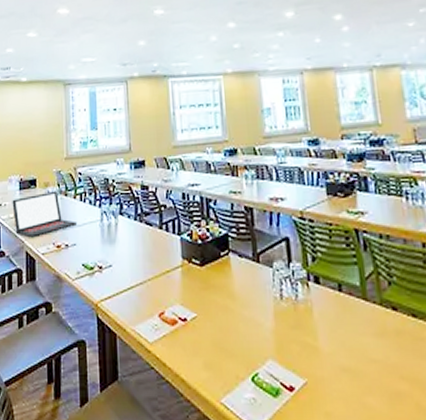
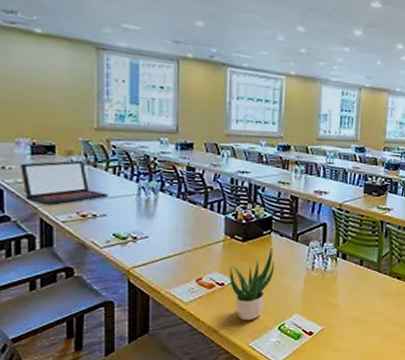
potted plant: none [191,272,238,368] -> present [229,248,274,321]

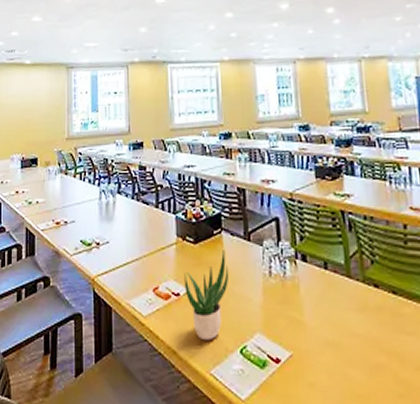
laptop: present [20,160,109,205] -> none [13,169,77,215]

